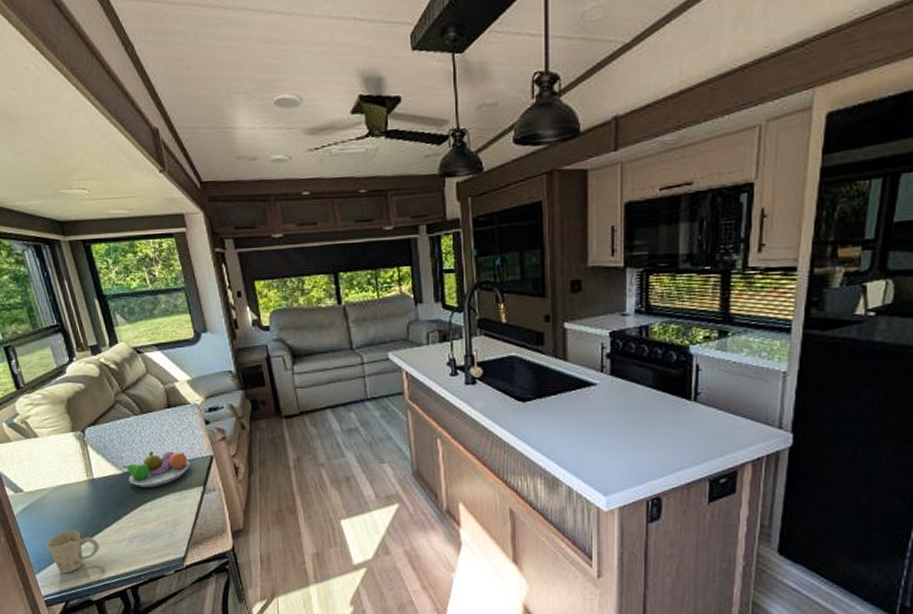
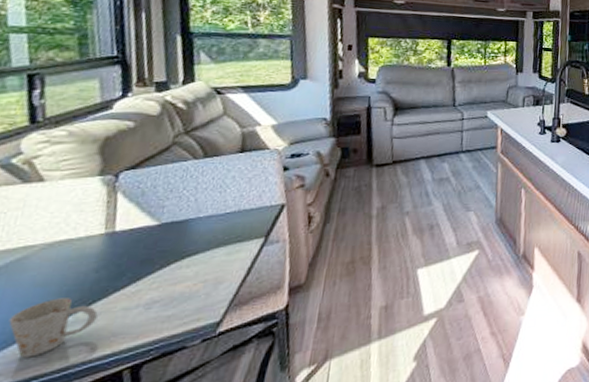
fruit bowl: present [122,450,191,487] -> none [161,198,255,240]

